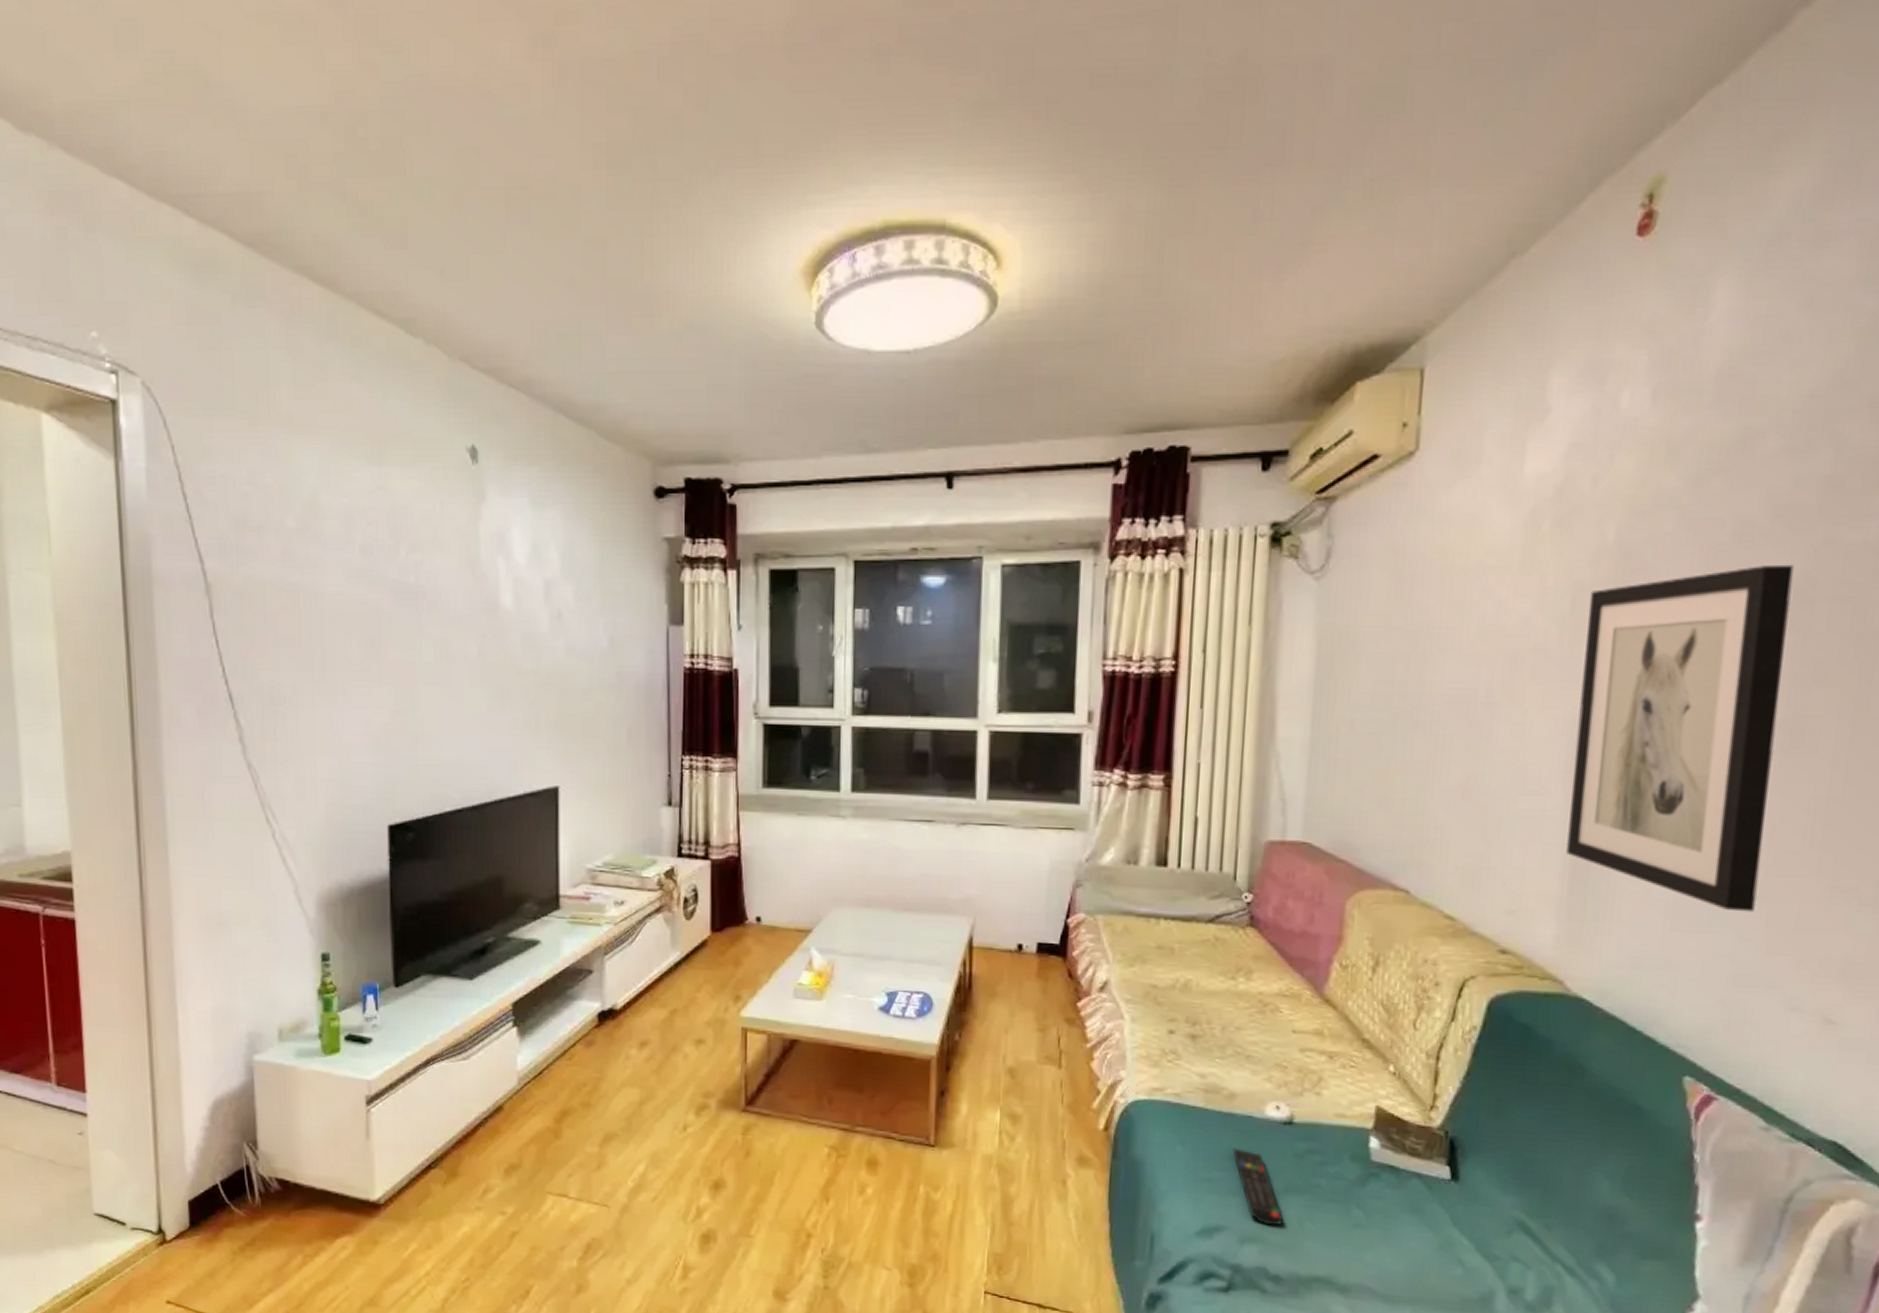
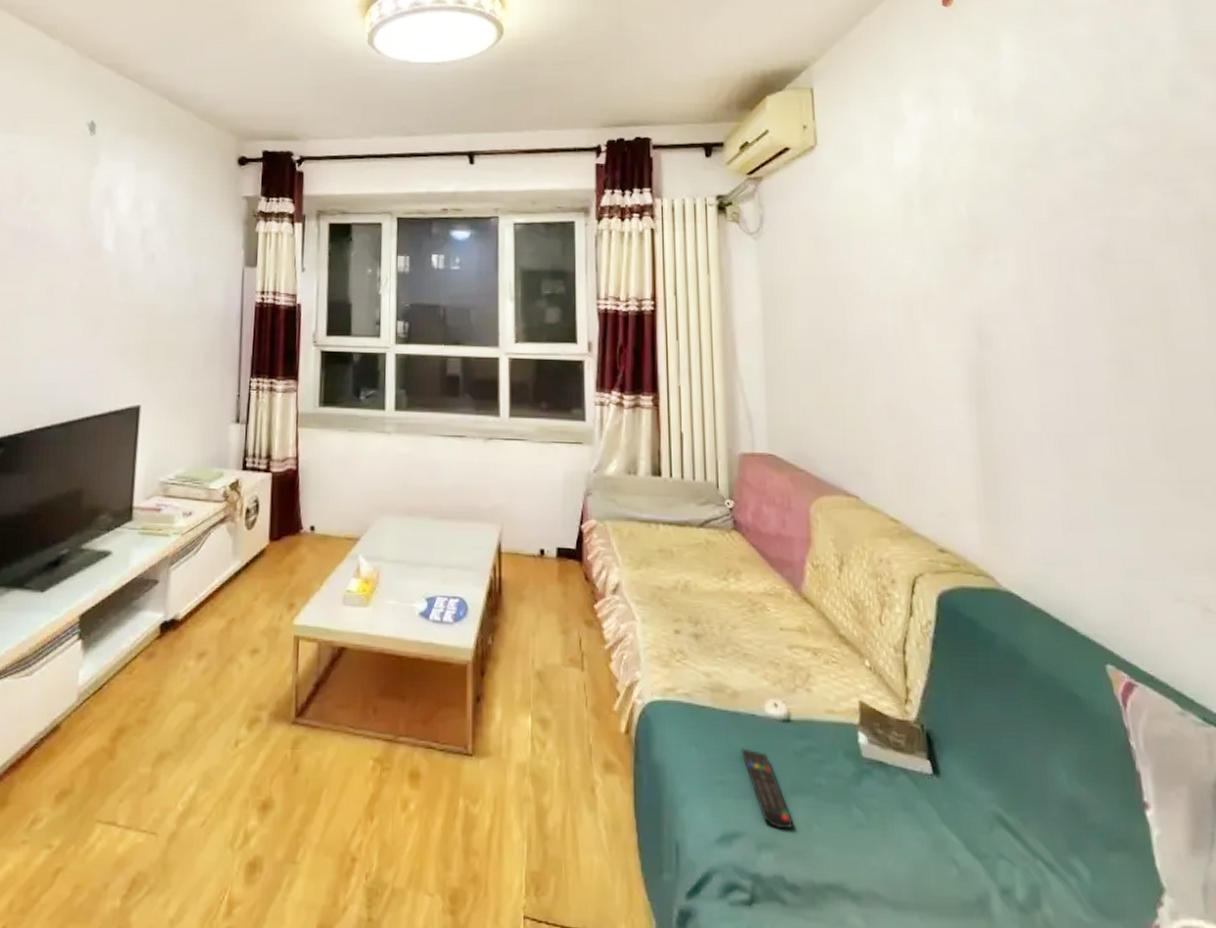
wall art: present [1566,564,1794,912] -> none [956,234,1129,513]

